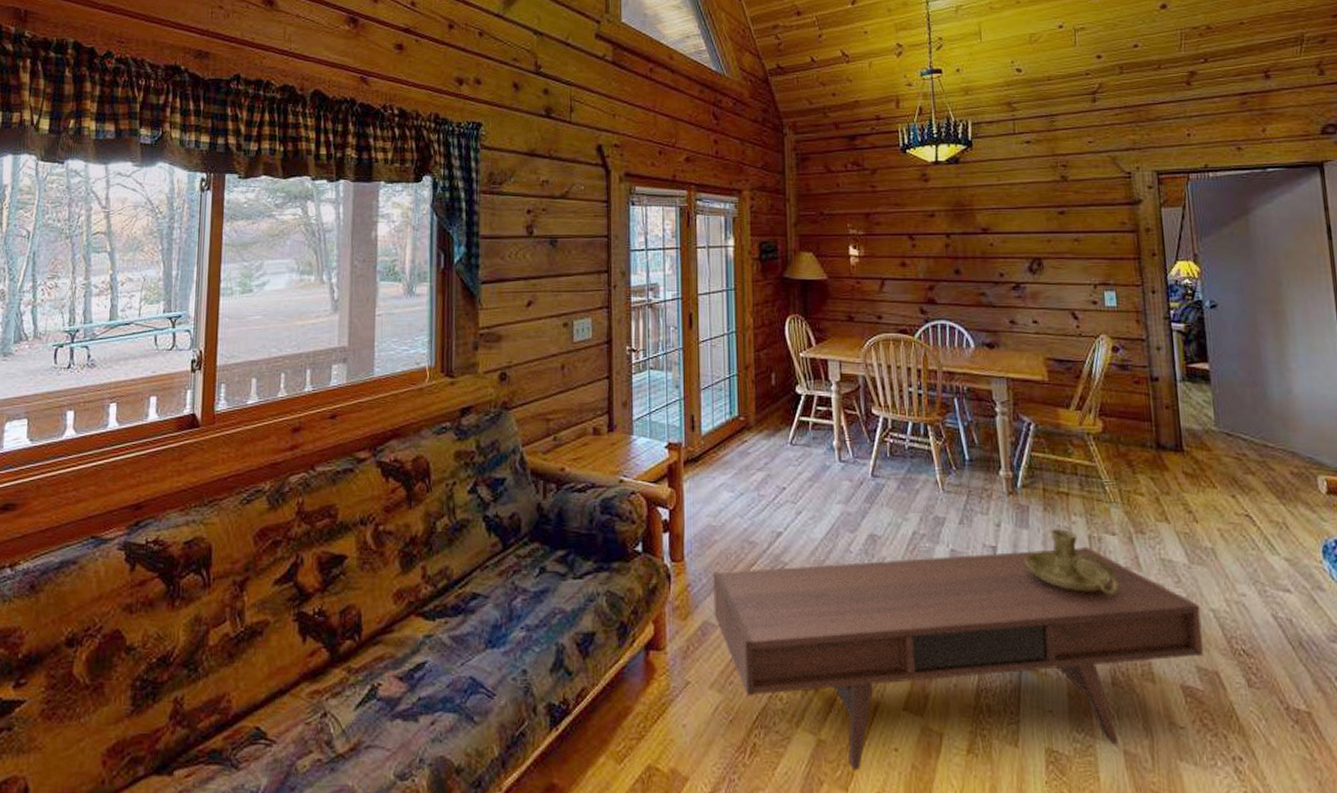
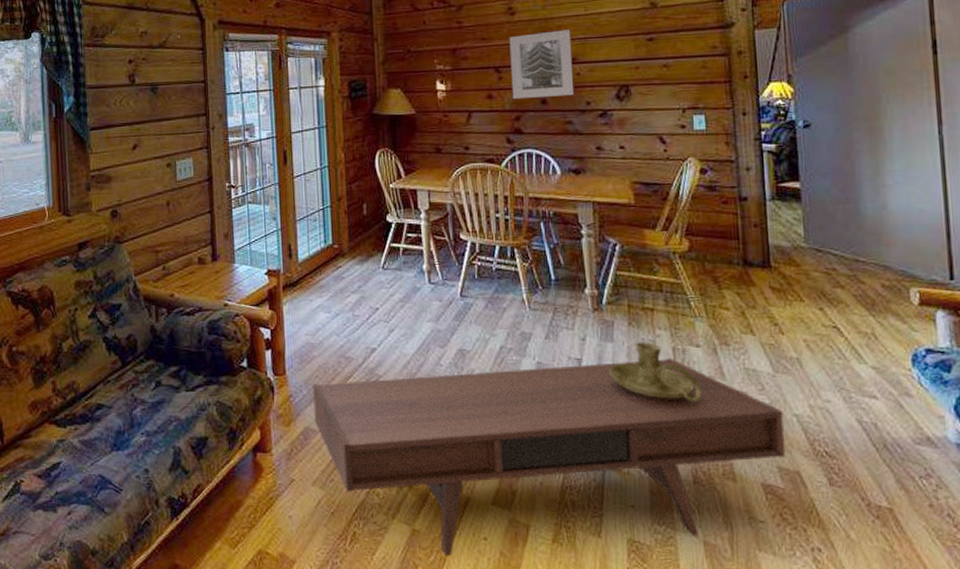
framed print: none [923,199,988,269] -> present [509,30,575,100]

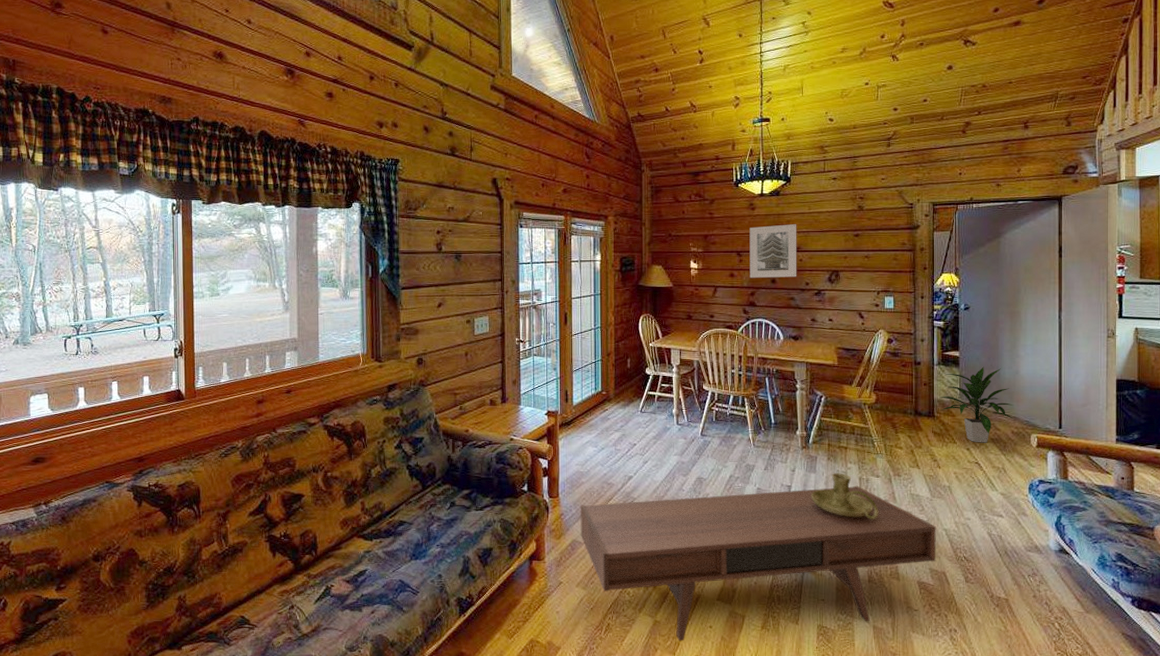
indoor plant: none [776,200,884,301] -> present [939,366,1014,443]

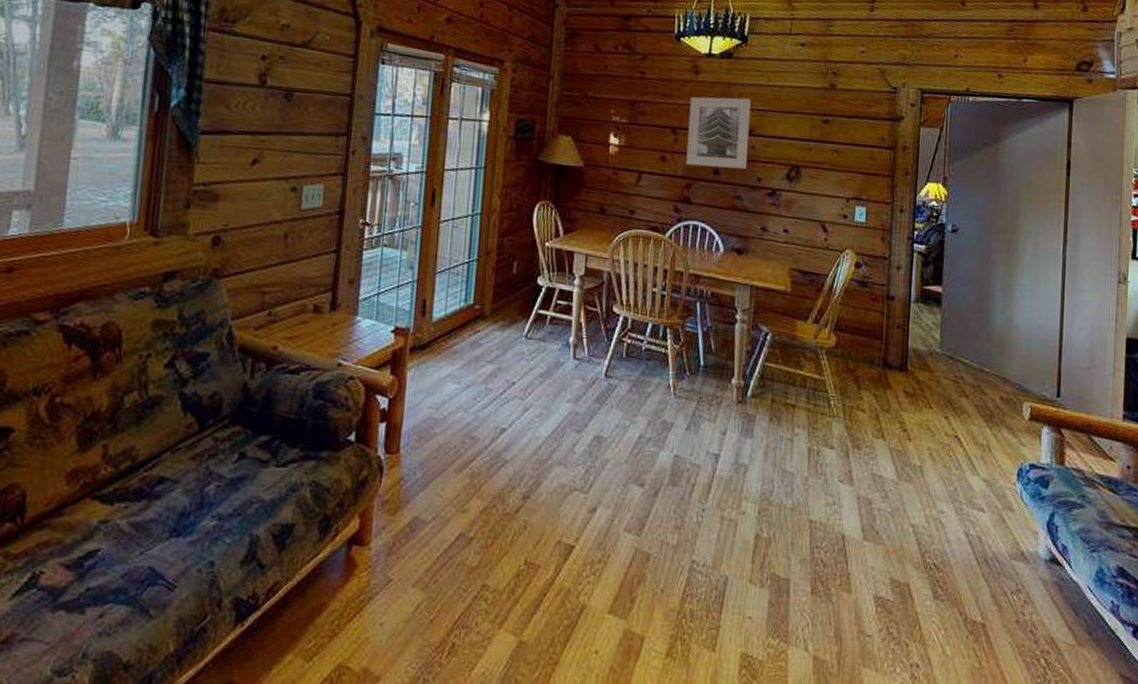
coffee table: present [580,485,936,641] -> none [425,458,901,673]
candle holder: present [811,473,879,519] -> none [745,440,831,507]
indoor plant: present [939,366,1014,443] -> none [915,308,1005,411]

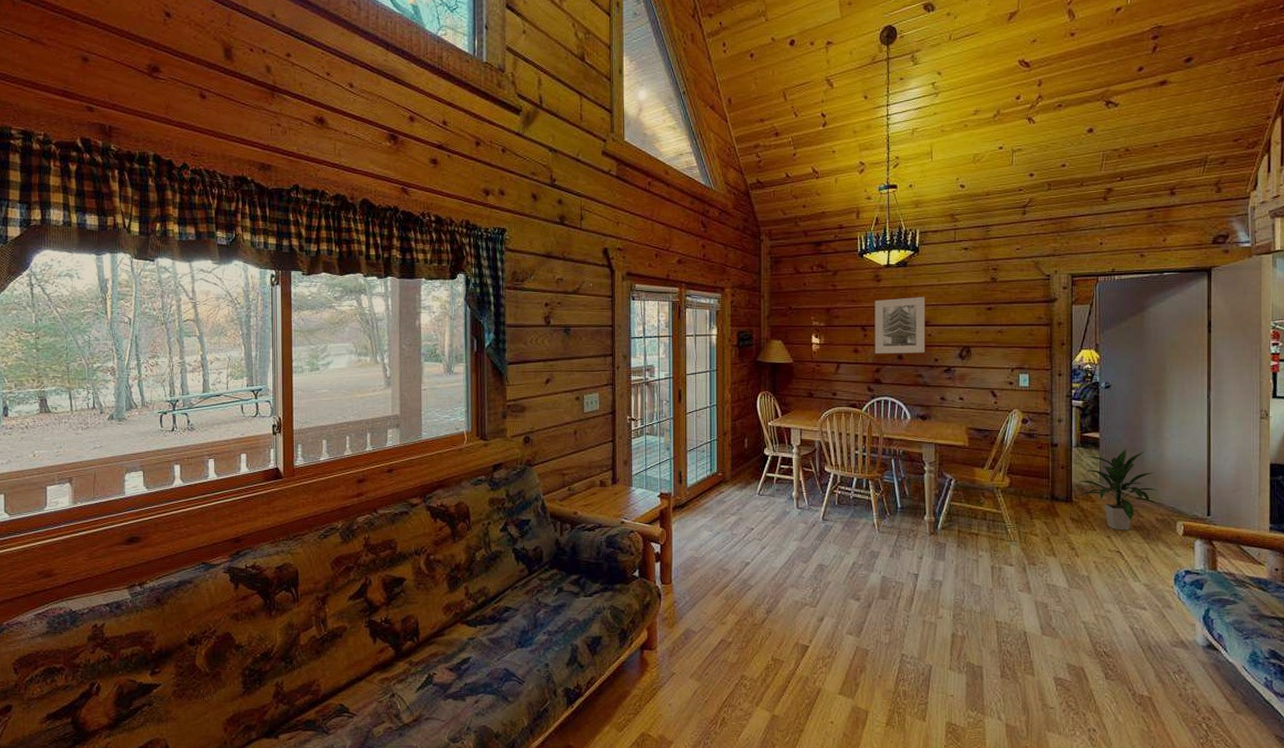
indoor plant: none [915,308,1005,411] -> present [1078,449,1159,531]

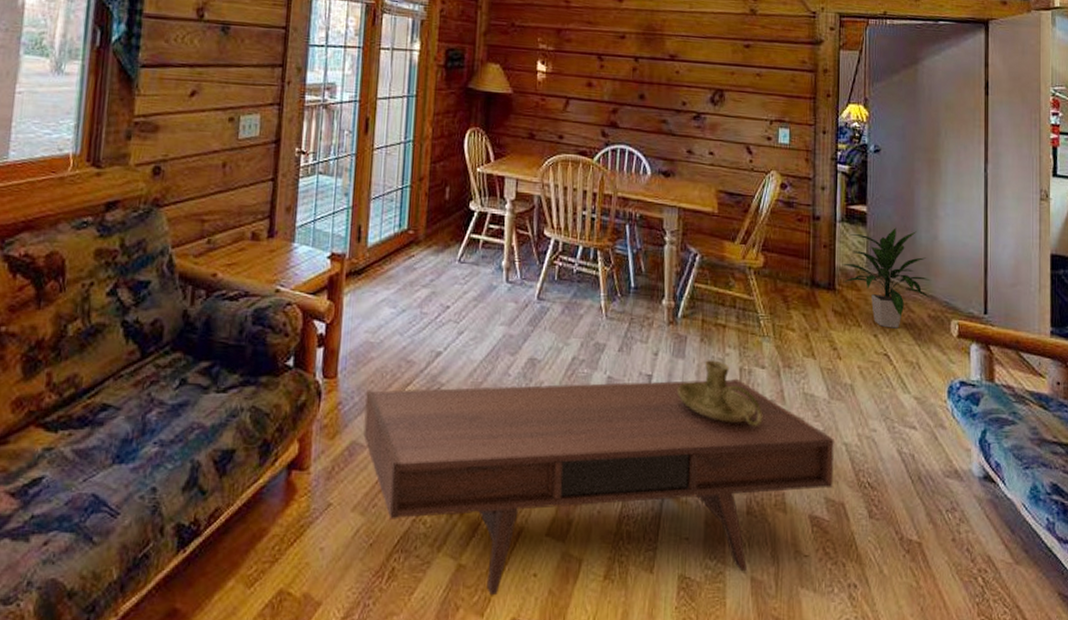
coffee table: none [694,574,1074,737] -> present [363,378,834,596]
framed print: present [875,297,926,354] -> none [612,23,675,94]
candle holder: none [940,561,1012,610] -> present [678,360,763,426]

